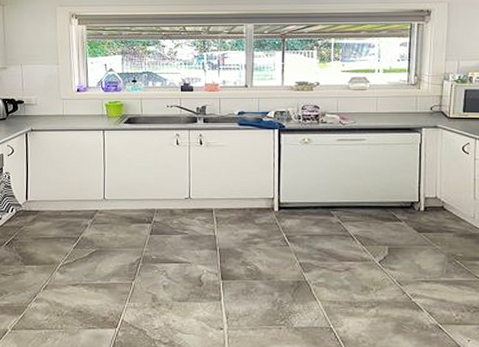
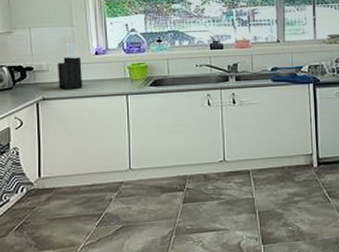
knife block: none [44,79,66,122] -> present [57,42,83,89]

